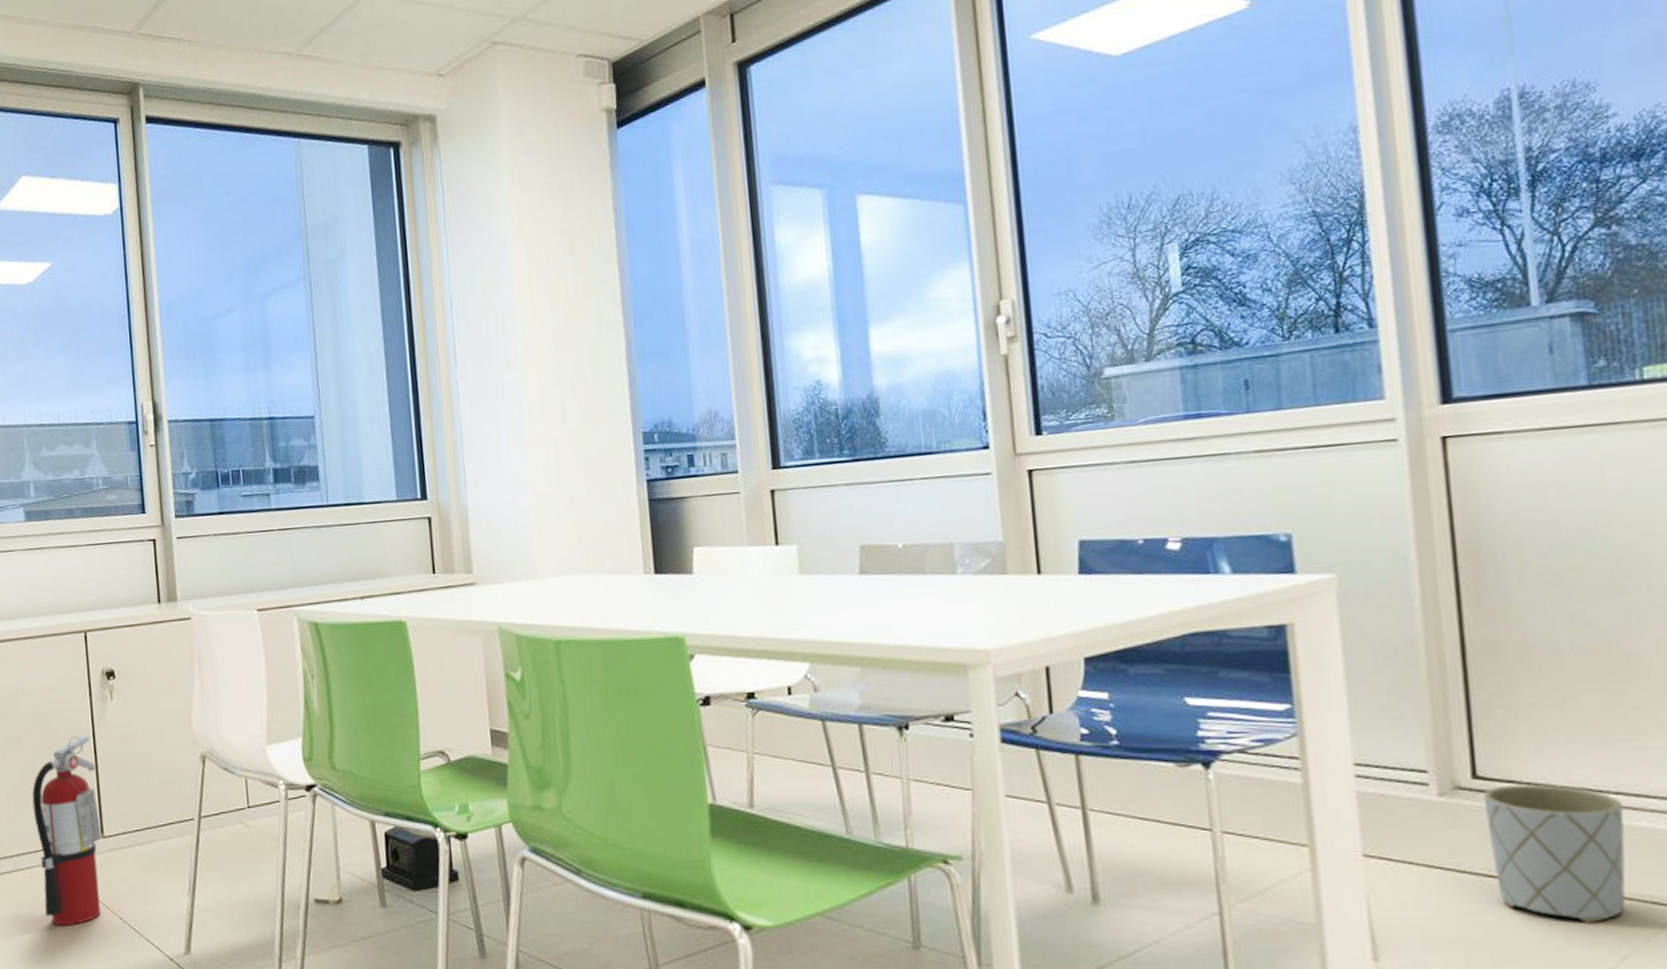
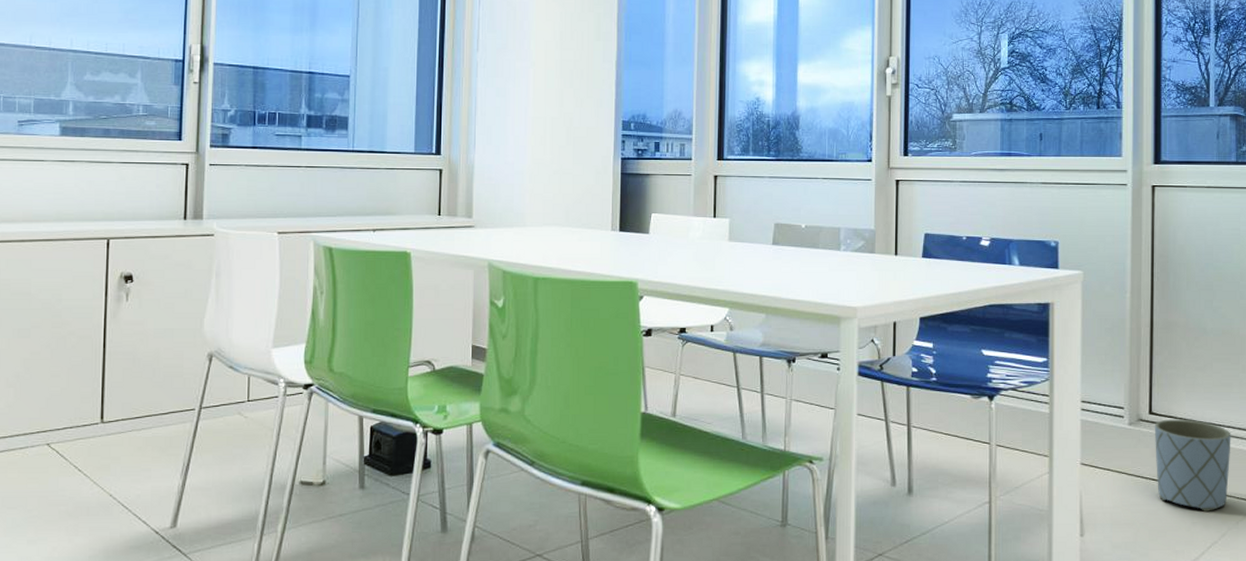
fire extinguisher: present [32,735,102,926] -> none [33,331,103,502]

